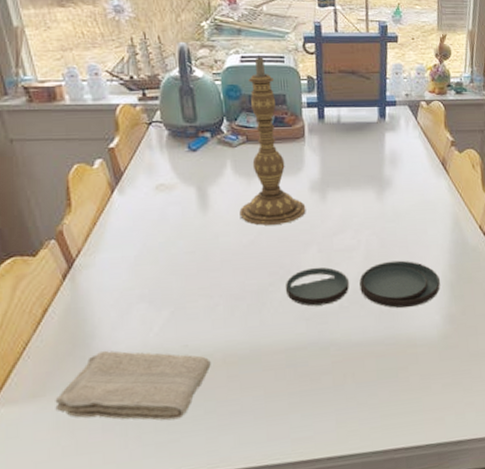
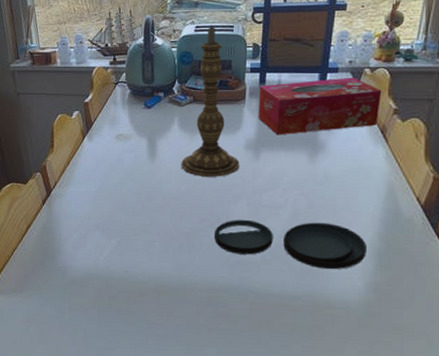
washcloth: present [55,350,211,421] -> none [28,264,145,331]
tissue box: none [319,110,439,174] -> present [258,77,382,135]

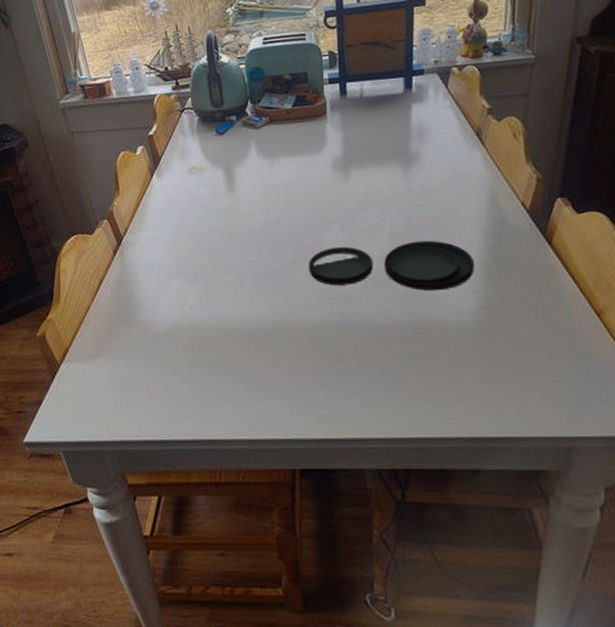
candlestick: present [181,24,240,177] -> none [264,35,329,205]
tissue box: present [258,77,382,135] -> none [341,78,473,150]

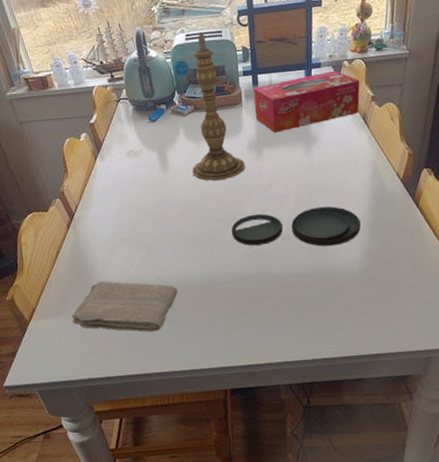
washcloth: none [110,319,239,387] -> present [71,281,178,333]
candlestick: none [264,35,329,205] -> present [192,31,246,181]
tissue box: none [341,78,473,150] -> present [253,70,360,133]

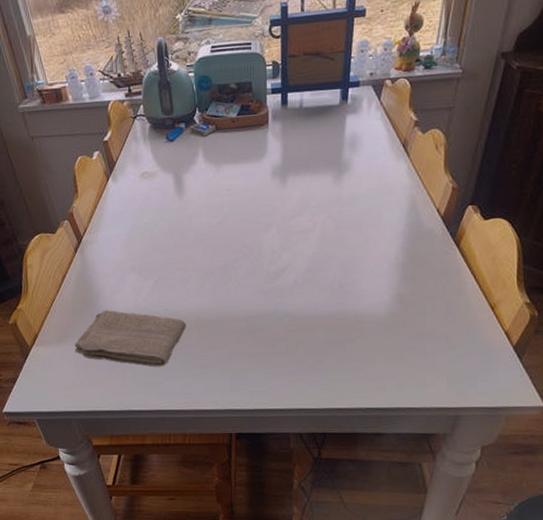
candlestick: present [192,31,246,181] -> none [209,43,268,209]
plate: present [231,206,361,247] -> none [248,242,391,287]
tissue box: present [253,70,360,133] -> none [281,90,403,159]

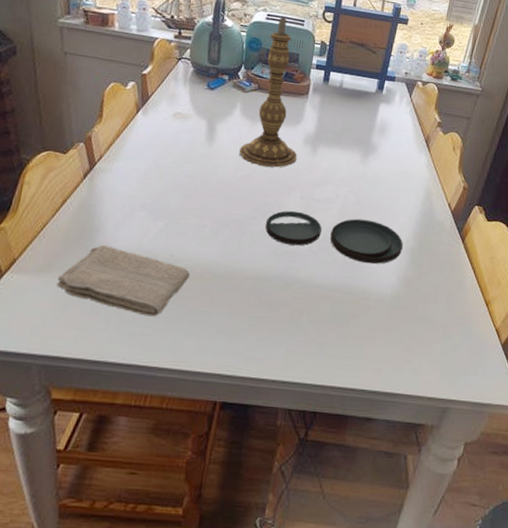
candlestick: none [209,43,268,209] -> present [239,15,297,168]
plate: none [248,242,391,287] -> present [265,210,403,264]

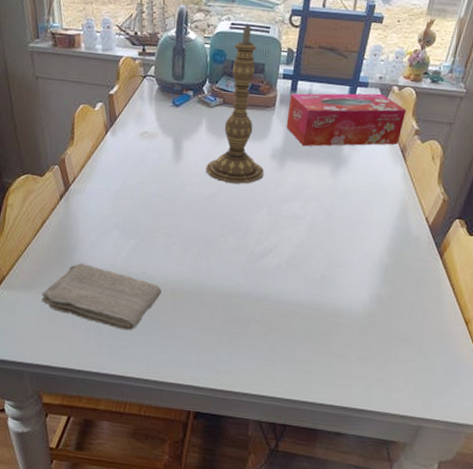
plate: present [265,210,403,264] -> none [233,227,376,281]
tissue box: none [318,83,430,136] -> present [286,93,407,147]

